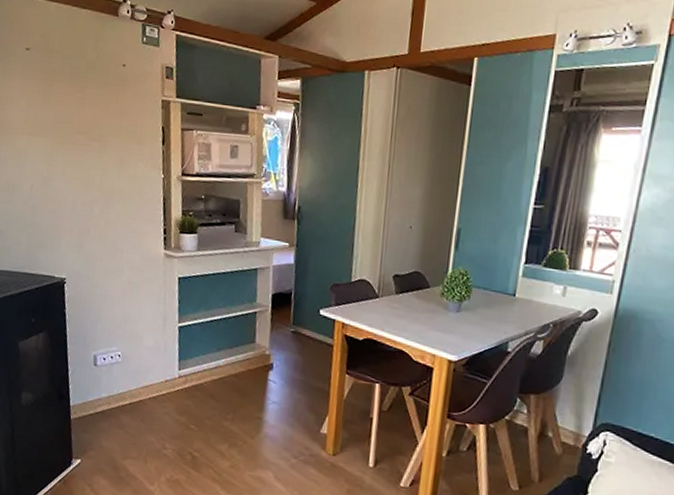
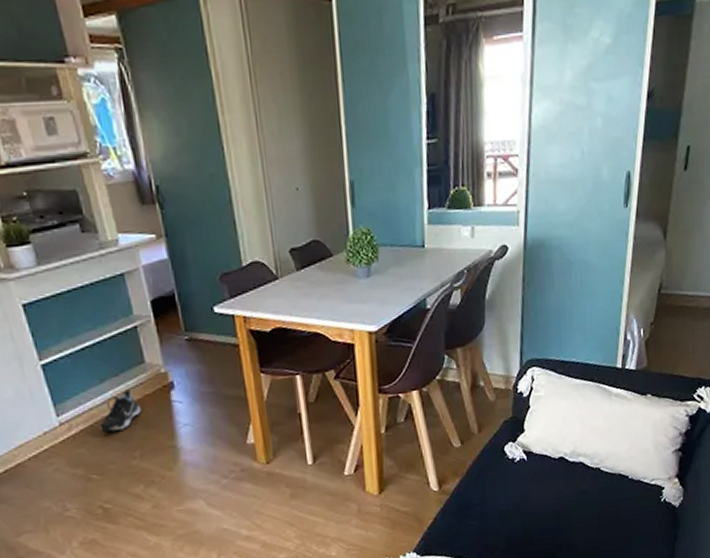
shoe: none [207,361,243,394] -> present [100,389,142,433]

